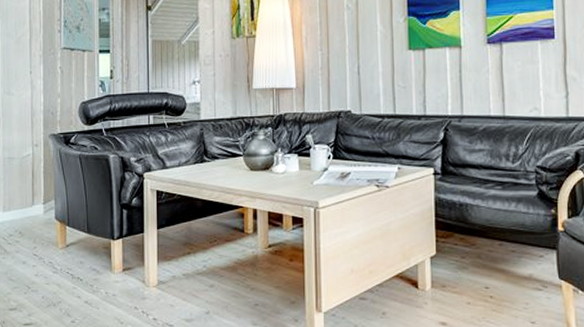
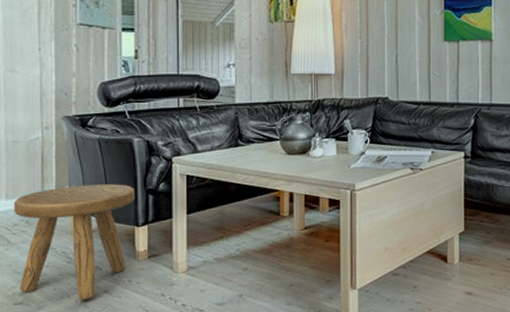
stool: none [9,198,111,309] -> present [13,184,135,300]

